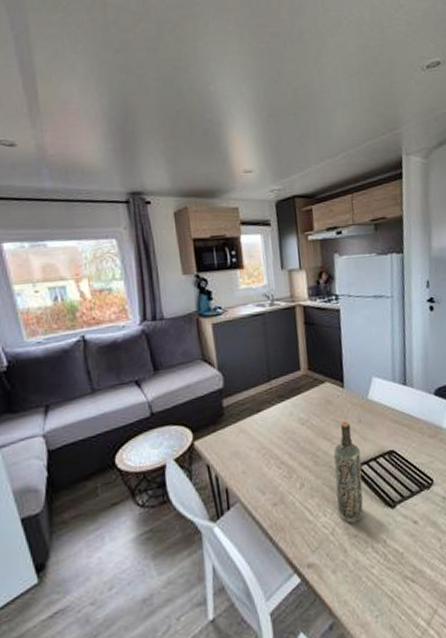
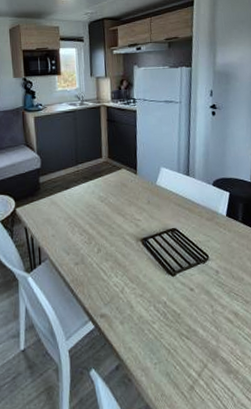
bottle: present [333,421,364,523] -> none [126,201,149,285]

